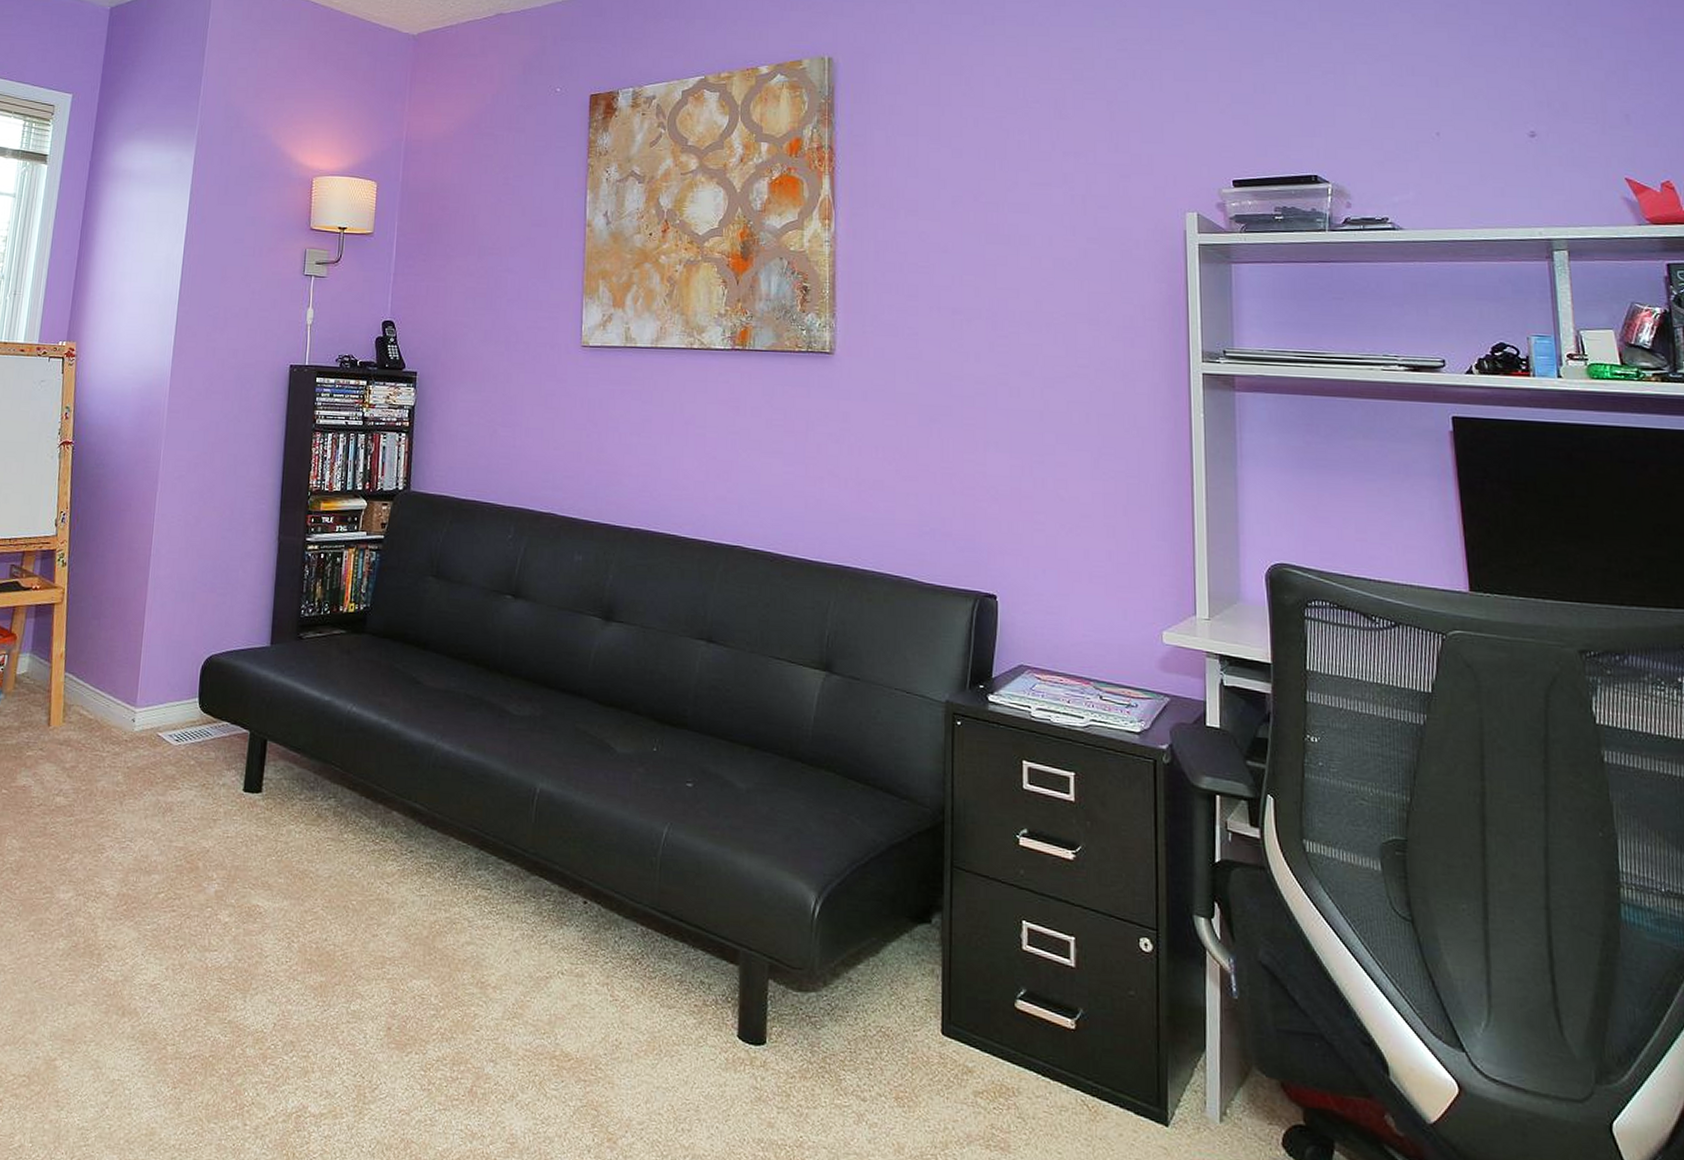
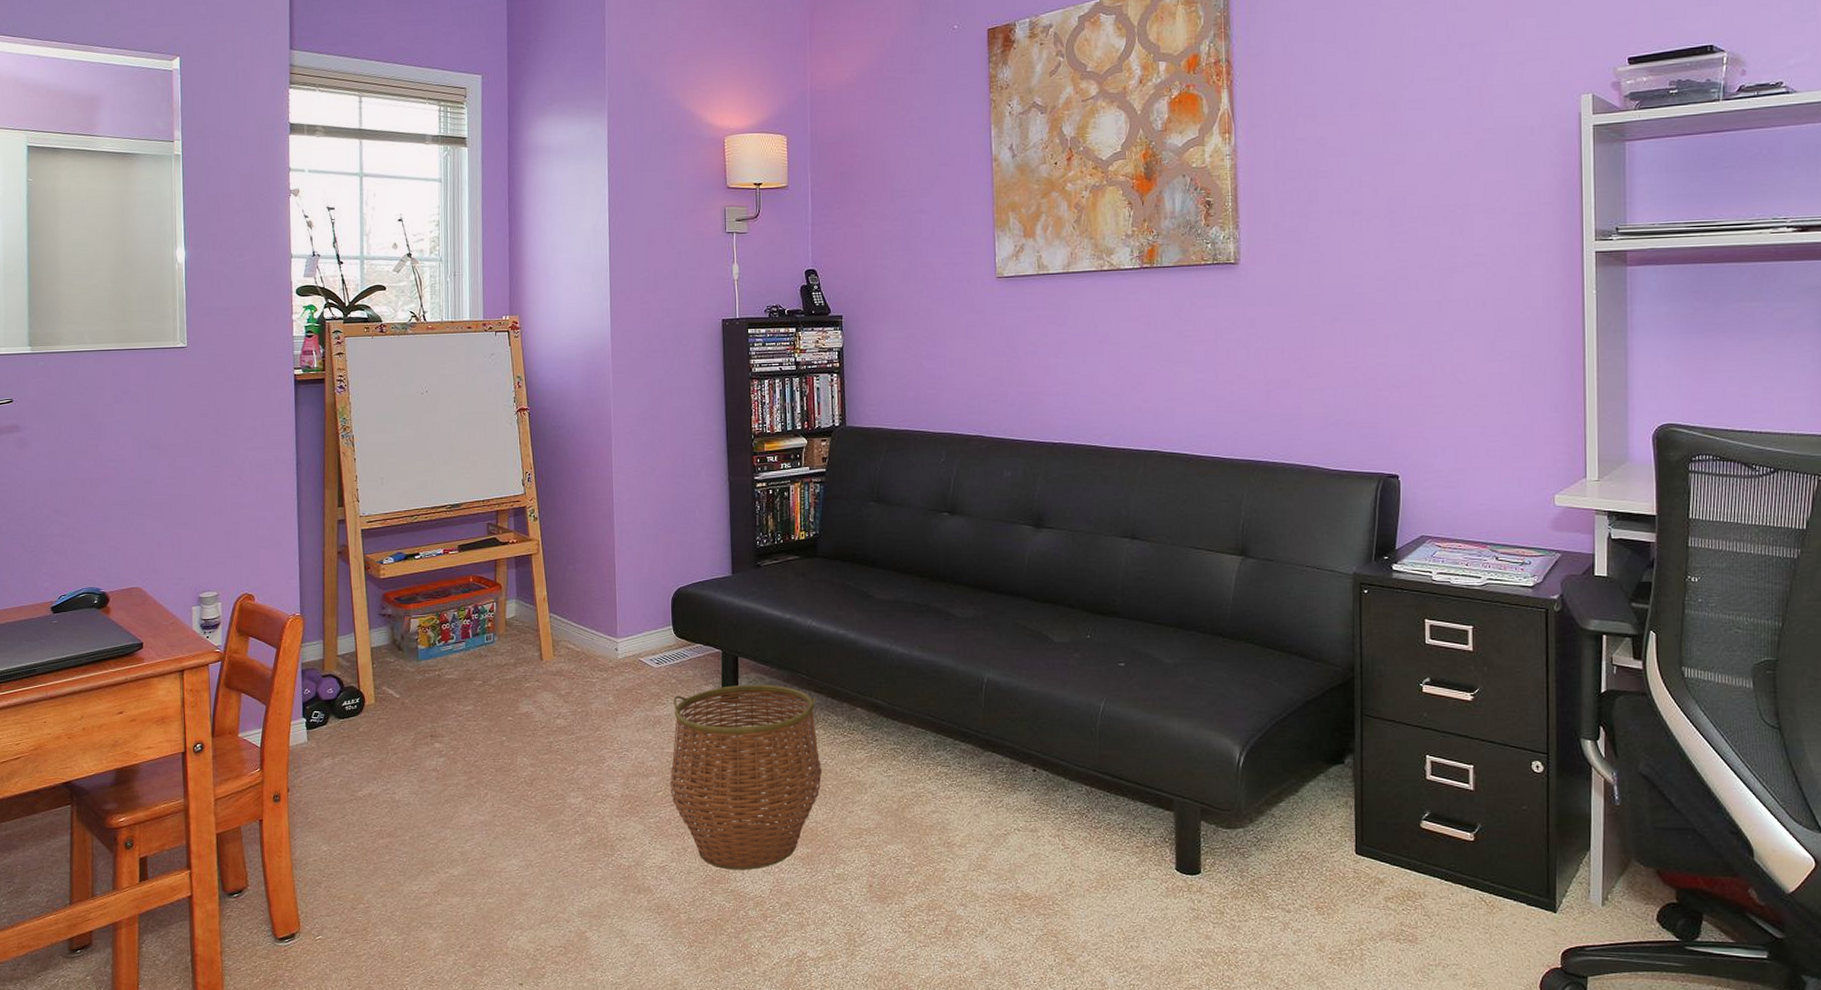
basket: none [173,773,349,997] -> present [670,684,823,870]

